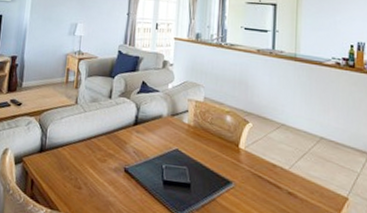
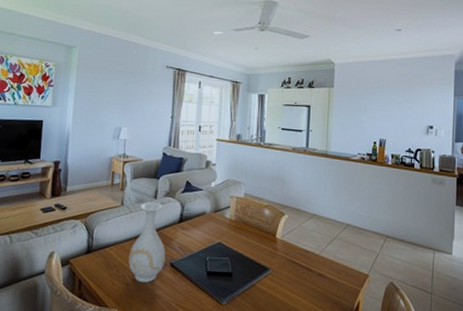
vase: none [81,101,120,188] -> present [128,201,166,283]

